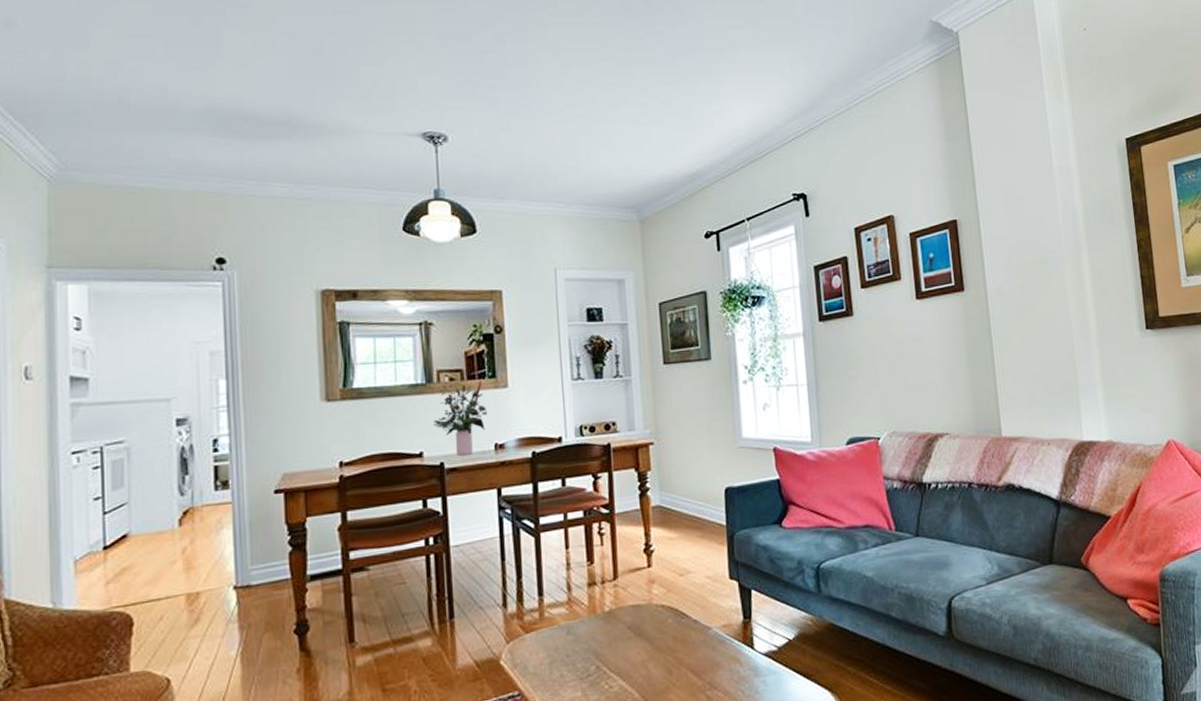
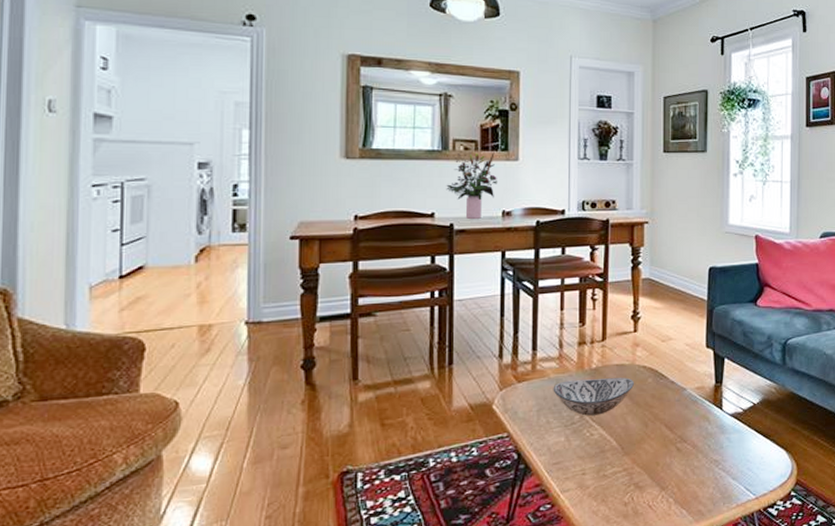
decorative bowl: none [564,619,654,666] -> present [553,377,635,416]

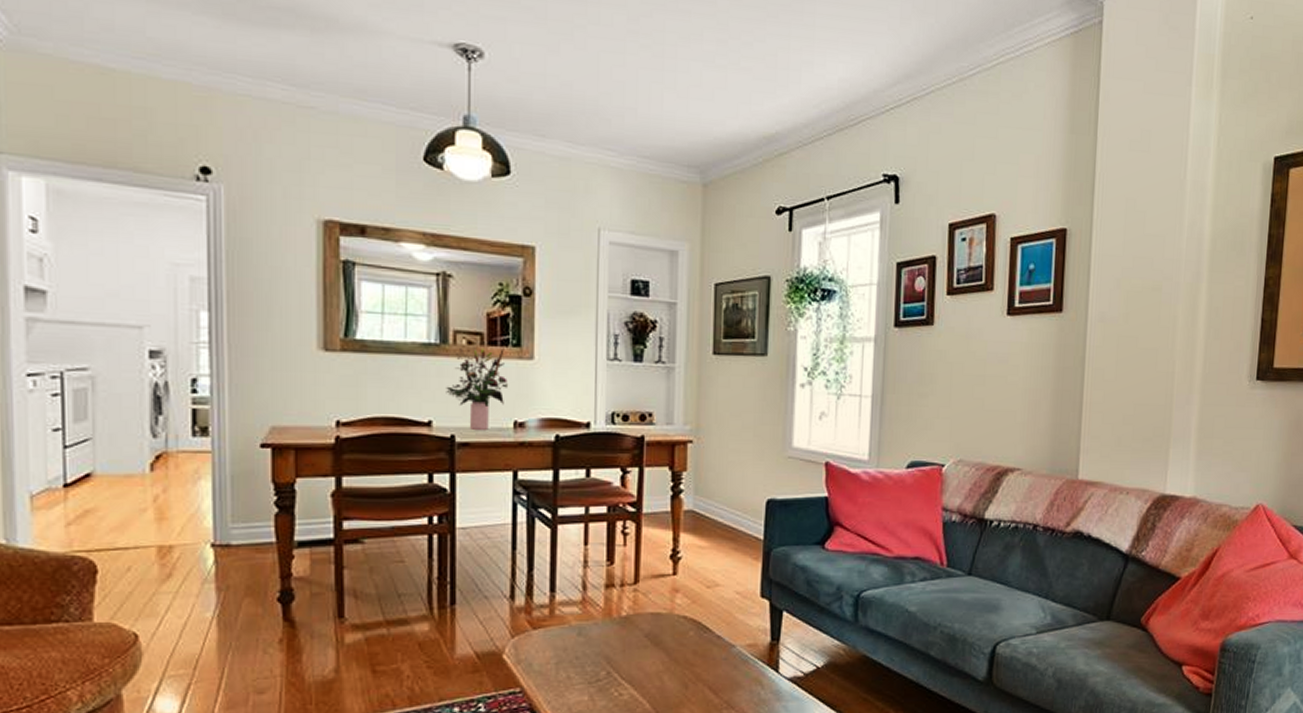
decorative bowl: present [553,377,635,416] -> none [574,629,673,672]

